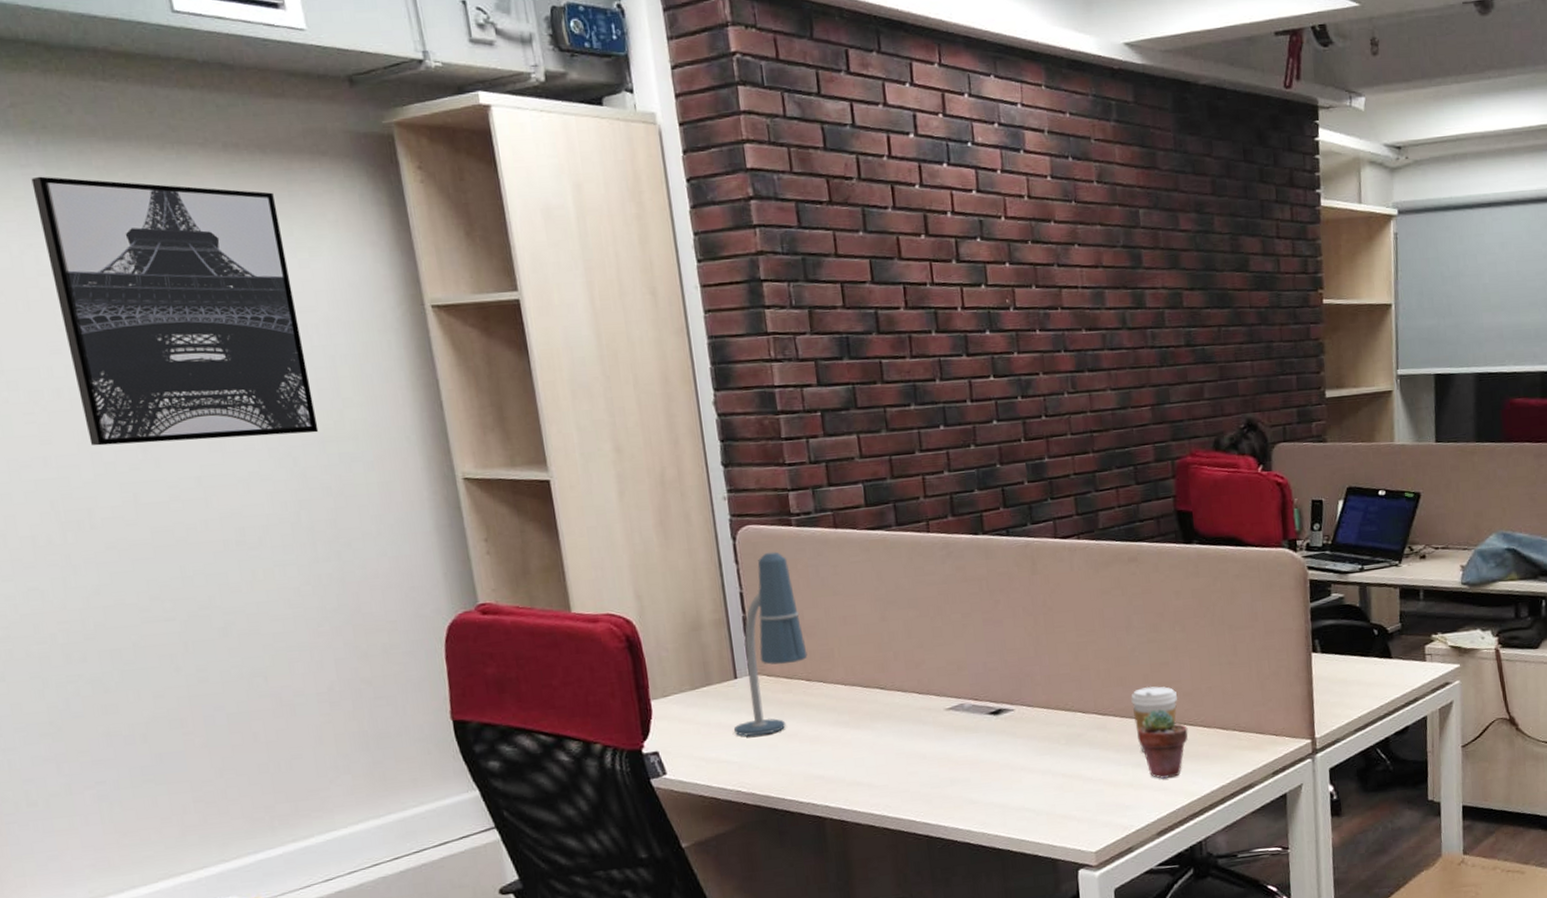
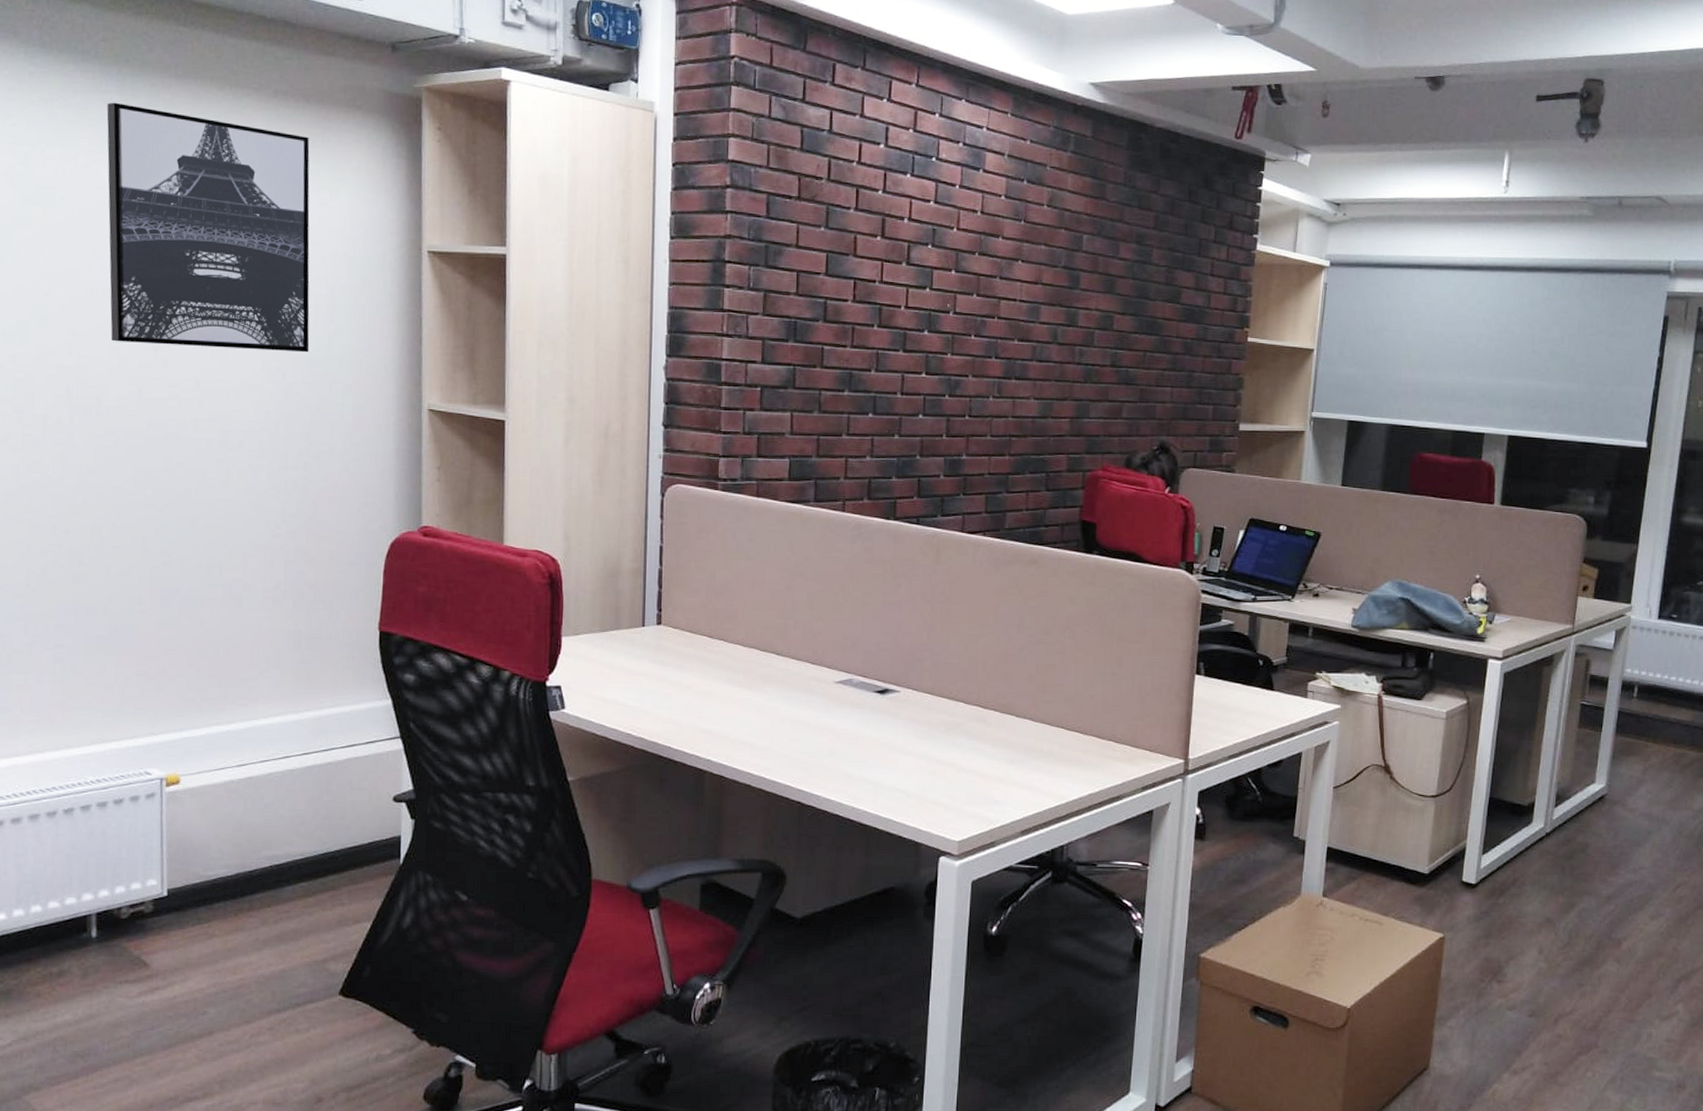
desk lamp: present [734,552,808,736] -> none [634,512,714,684]
coffee cup: present [1131,686,1177,753] -> none [1013,686,1058,750]
potted succulent: present [1137,709,1188,779] -> none [1015,710,1065,778]

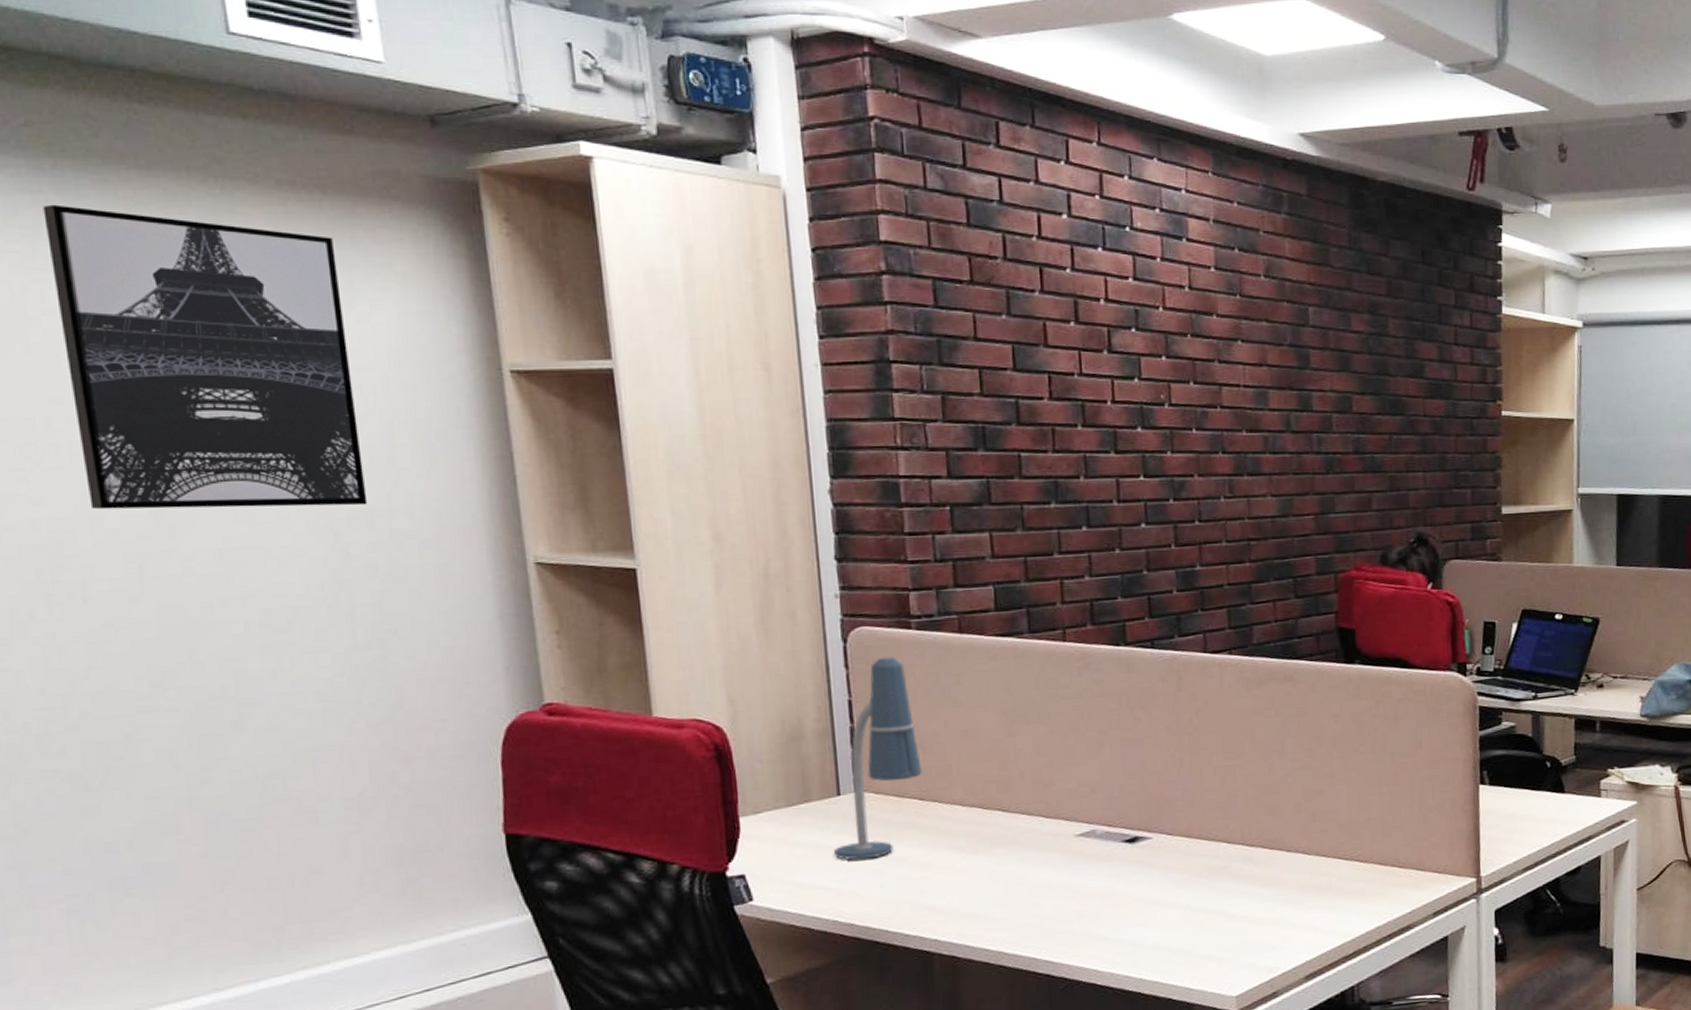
desk lamp: none [634,512,714,684] -> present [834,656,922,860]

